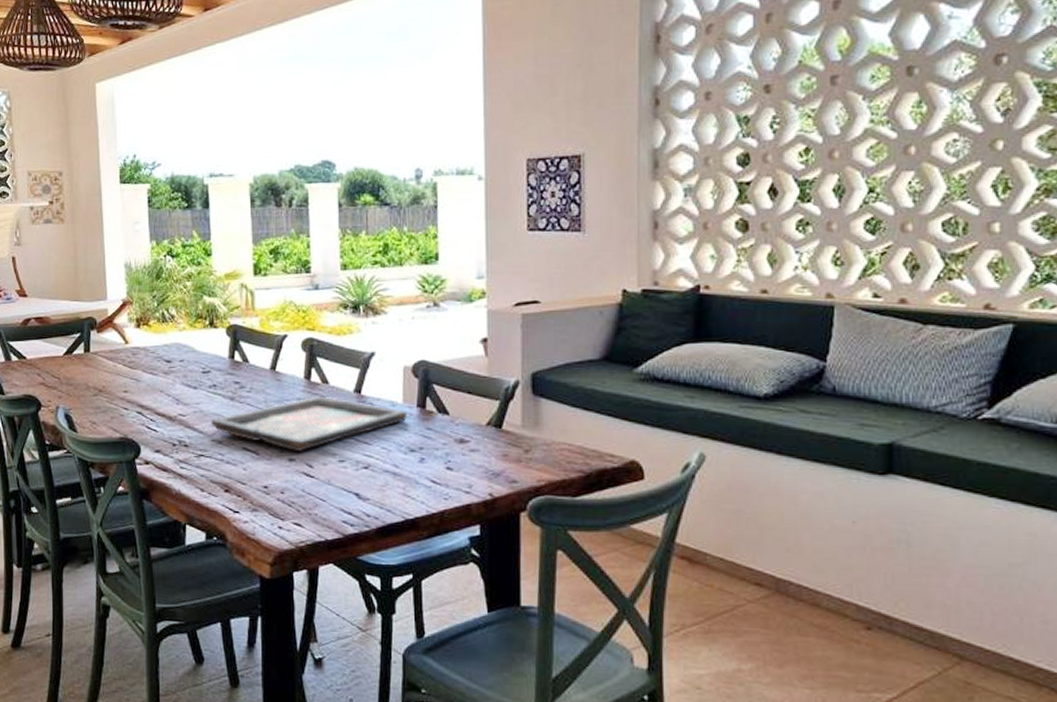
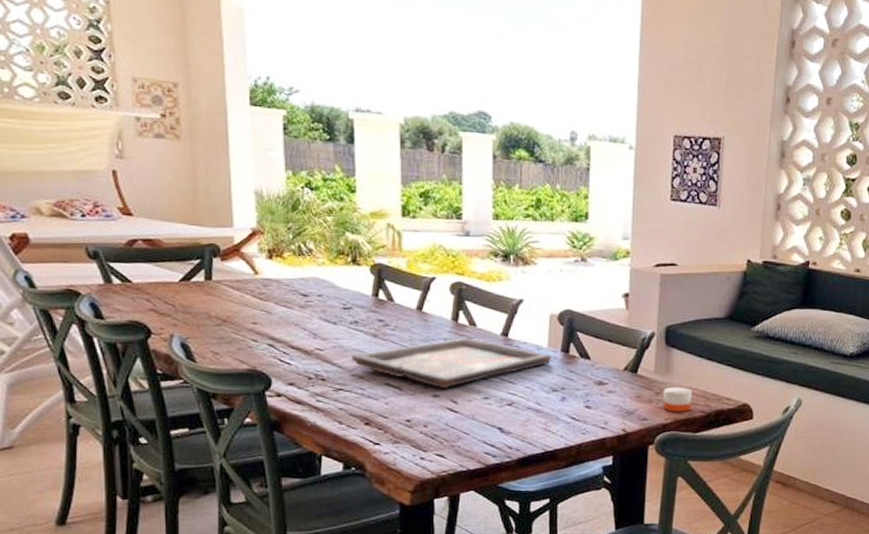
candle: none [533,442,568,472] -> present [663,386,693,412]

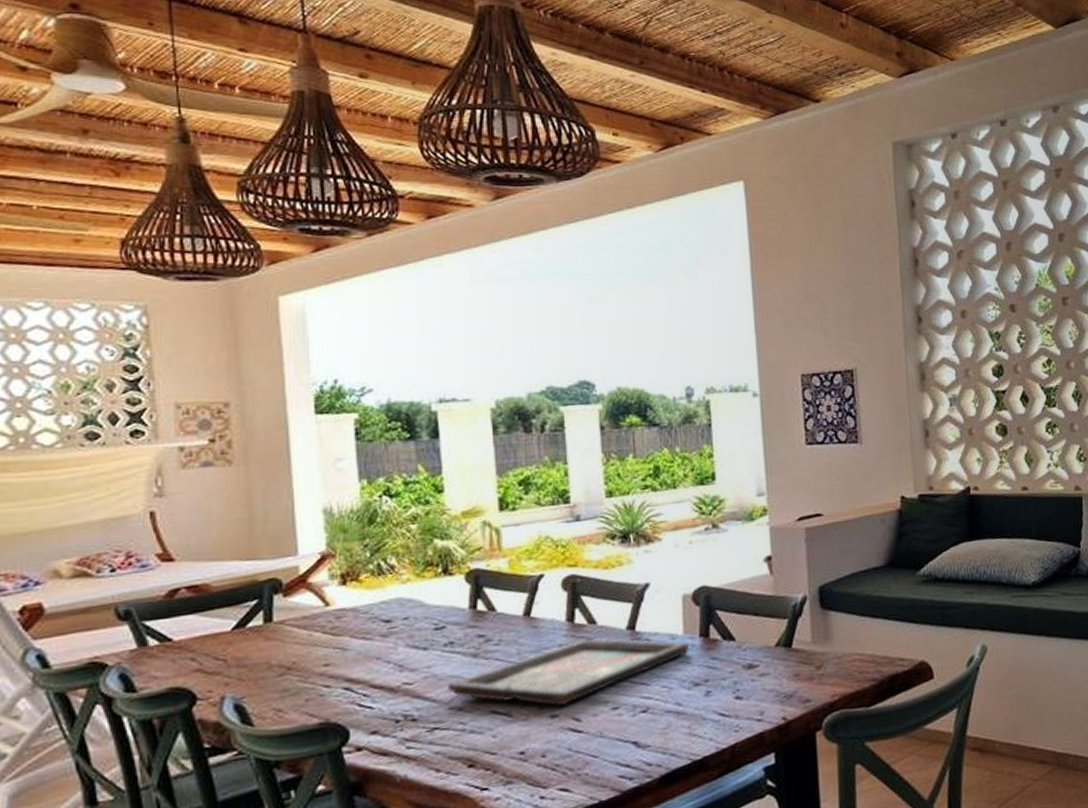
candle: present [663,386,693,412] -> none [825,654,861,686]

